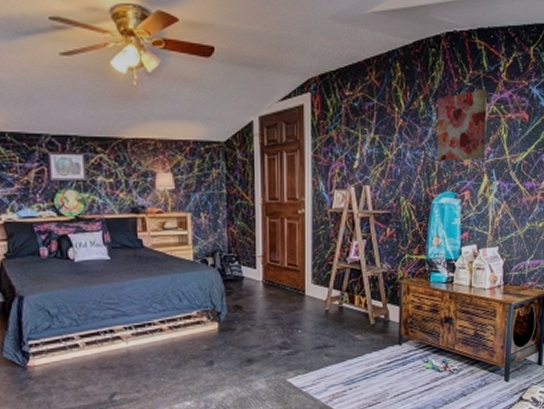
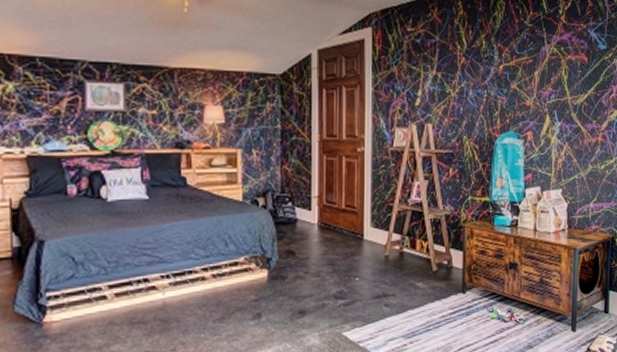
wall art: present [436,90,487,161] -> none [499,31,548,101]

